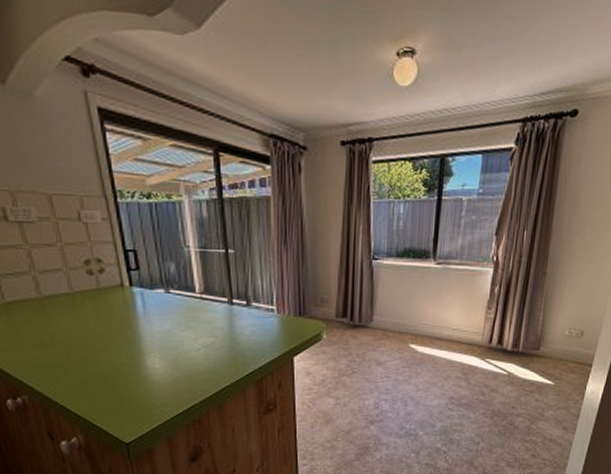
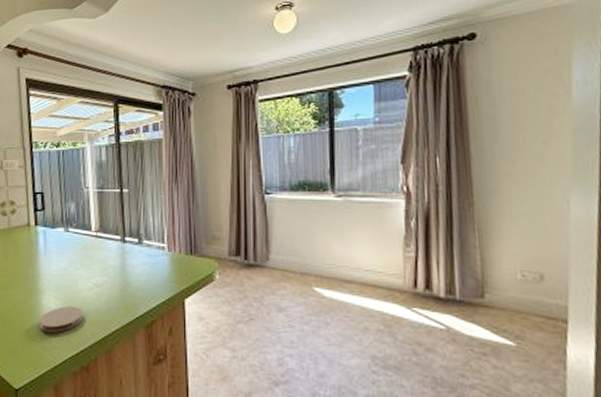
coaster: none [146,367,192,391] -> present [39,306,83,333]

